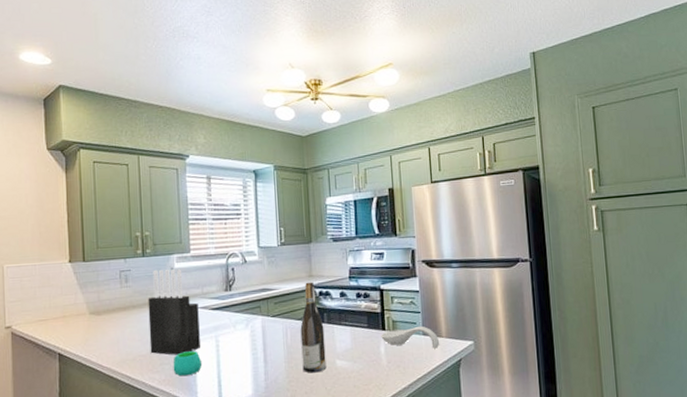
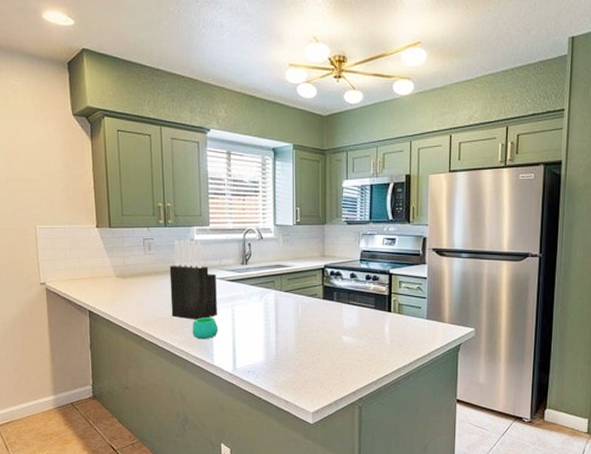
wine bottle: present [300,282,327,373] -> none [311,261,333,346]
spoon rest: present [381,326,440,349] -> none [387,310,442,332]

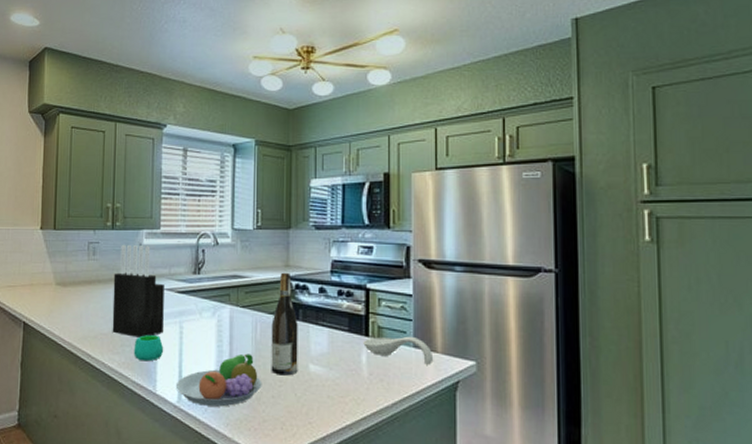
fruit bowl: none [230,329,304,373] -> present [175,353,262,407]
wine bottle: none [311,261,333,346] -> present [271,272,298,376]
spoon rest: none [387,310,442,332] -> present [363,336,434,365]

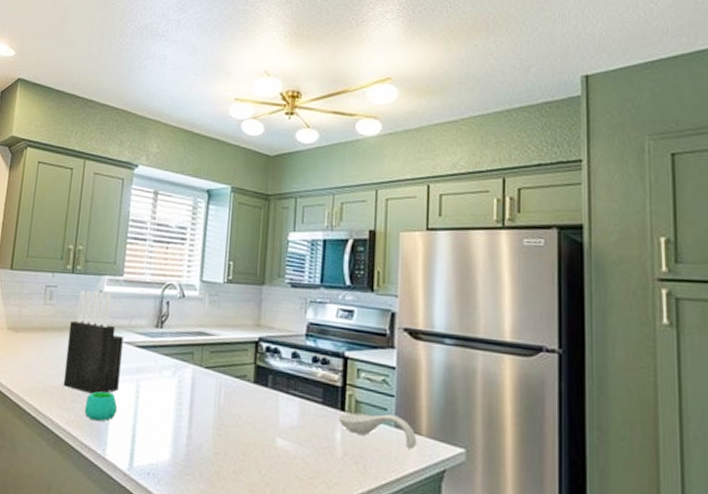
fruit bowl: present [175,353,262,407] -> none [127,420,223,479]
wine bottle: present [271,272,298,376] -> none [233,332,267,449]

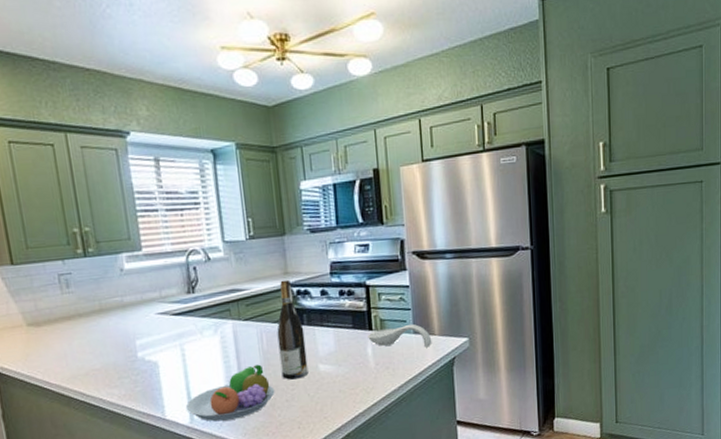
knife block: present [63,291,123,394] -> none [95,270,164,368]
mug: present [84,391,118,422] -> none [133,362,168,390]
fruit bowl: none [127,420,223,479] -> present [185,364,275,422]
wine bottle: none [233,332,267,449] -> present [277,279,309,380]

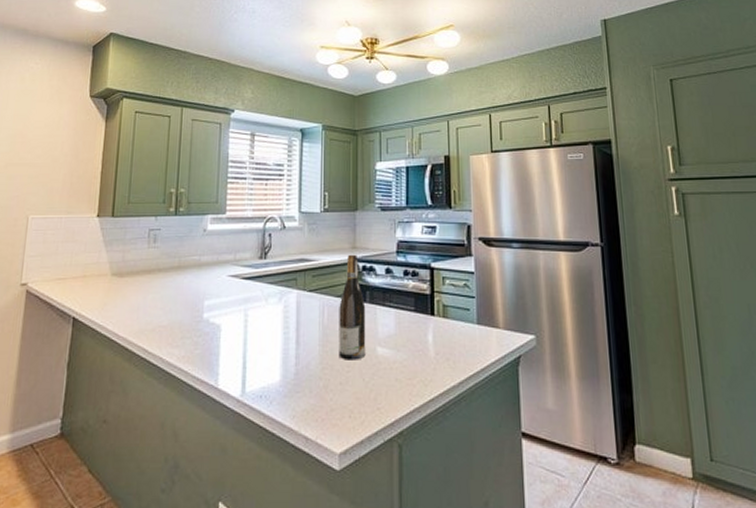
fruit bowl: present [185,364,275,422] -> none [239,339,330,398]
spoon rest: present [368,323,432,348] -> none [429,313,497,341]

